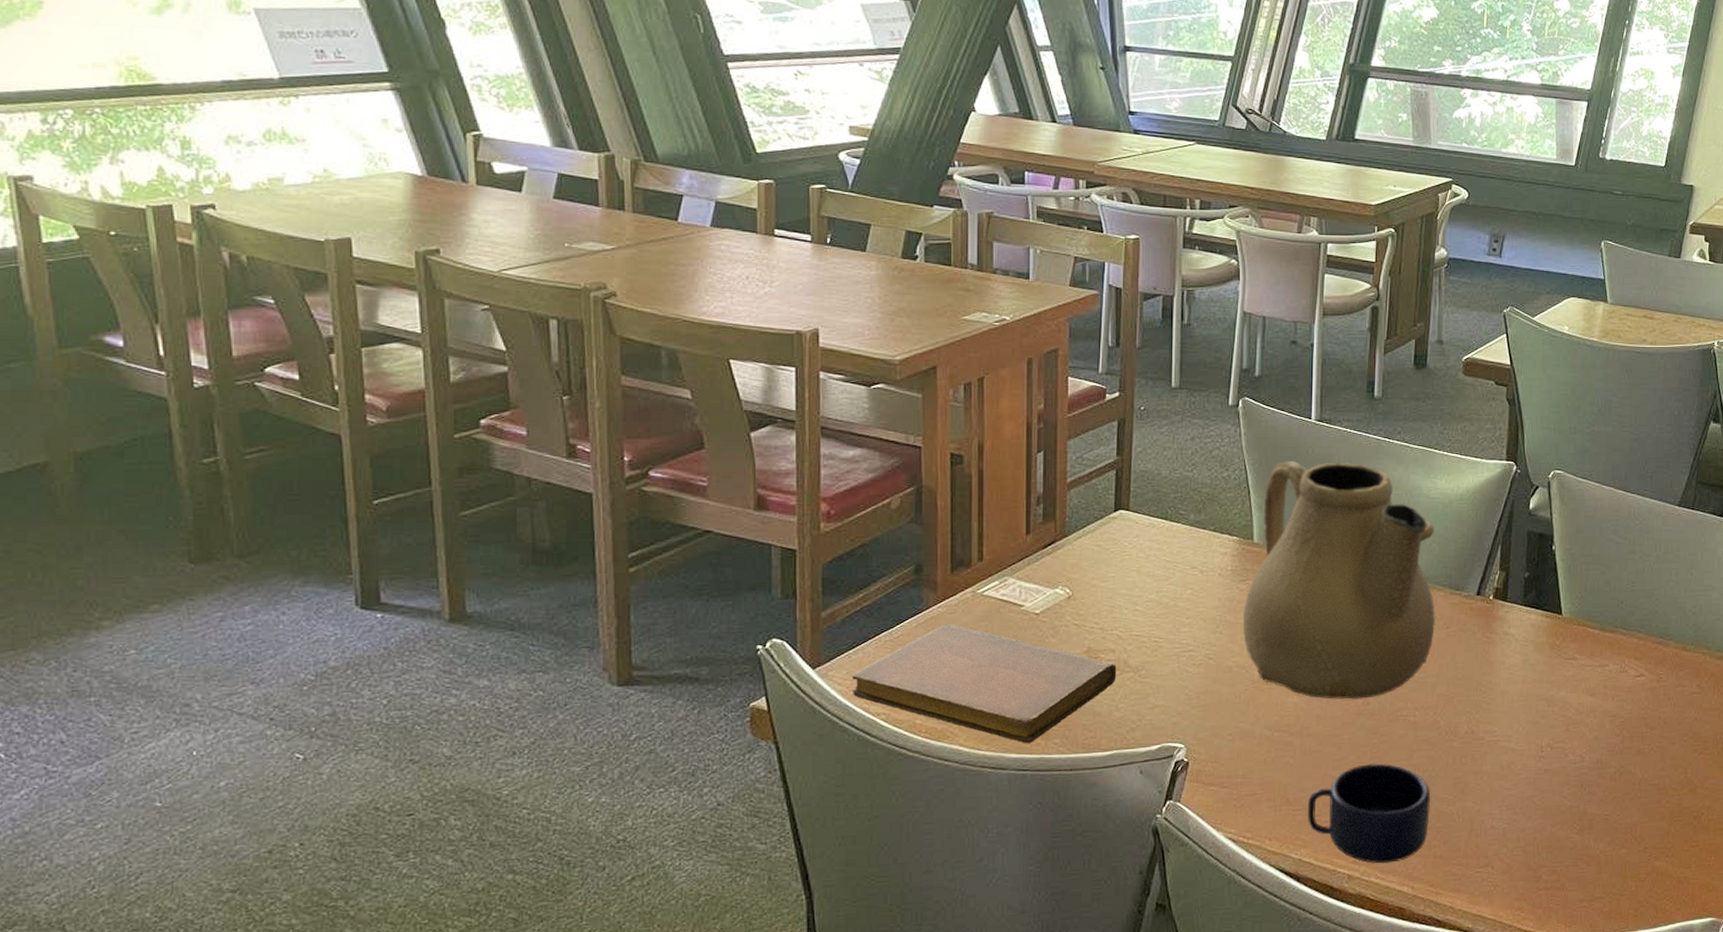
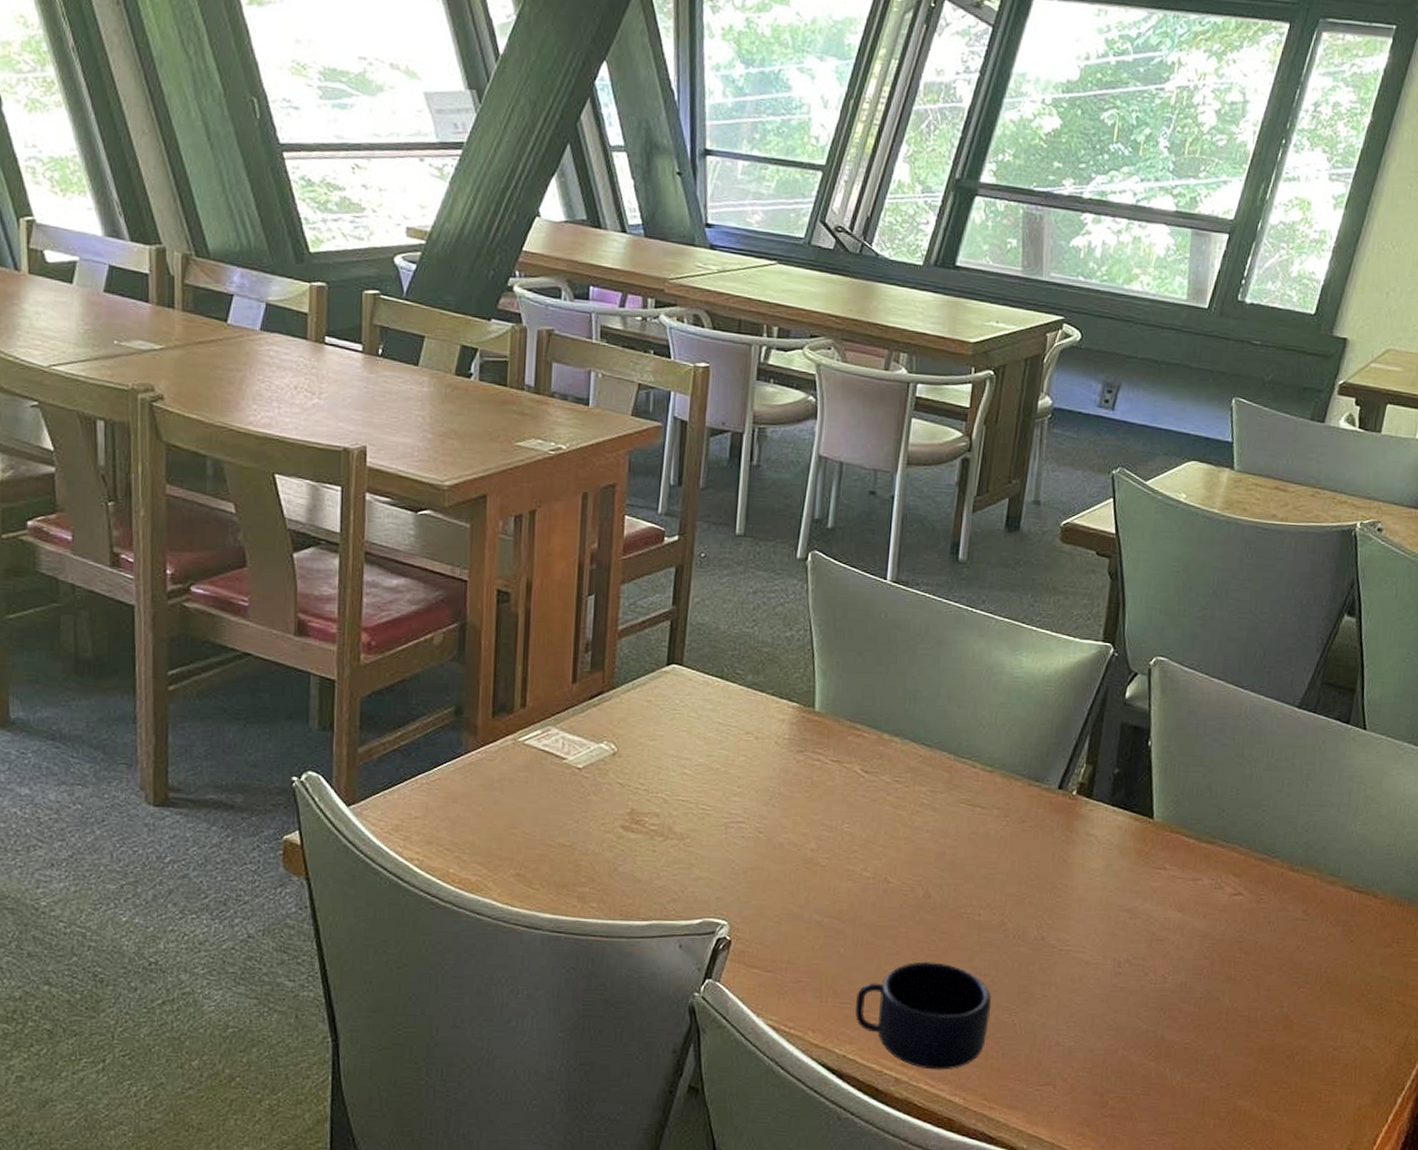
notebook: present [852,624,1117,744] -> none [386,771,661,905]
teapot: present [1243,460,1436,700] -> none [797,623,1017,891]

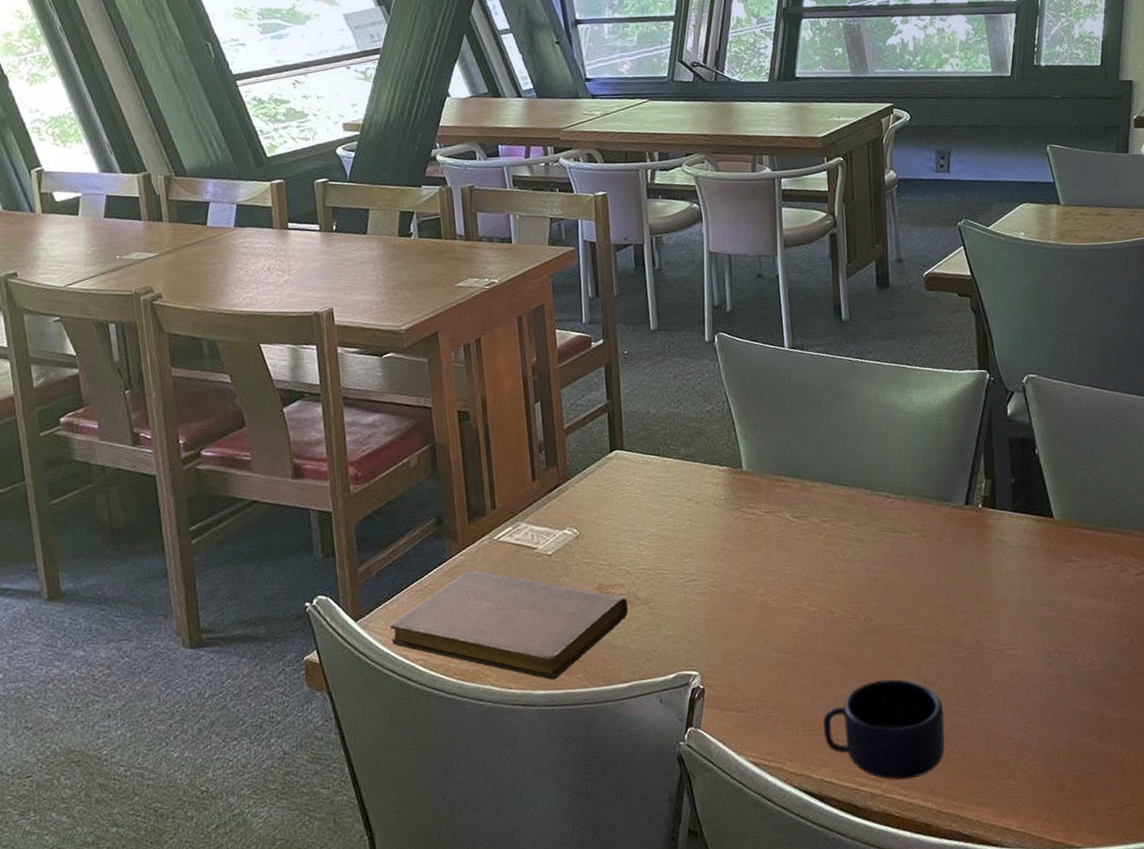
notebook: none [386,771,661,905] -> present [390,570,629,681]

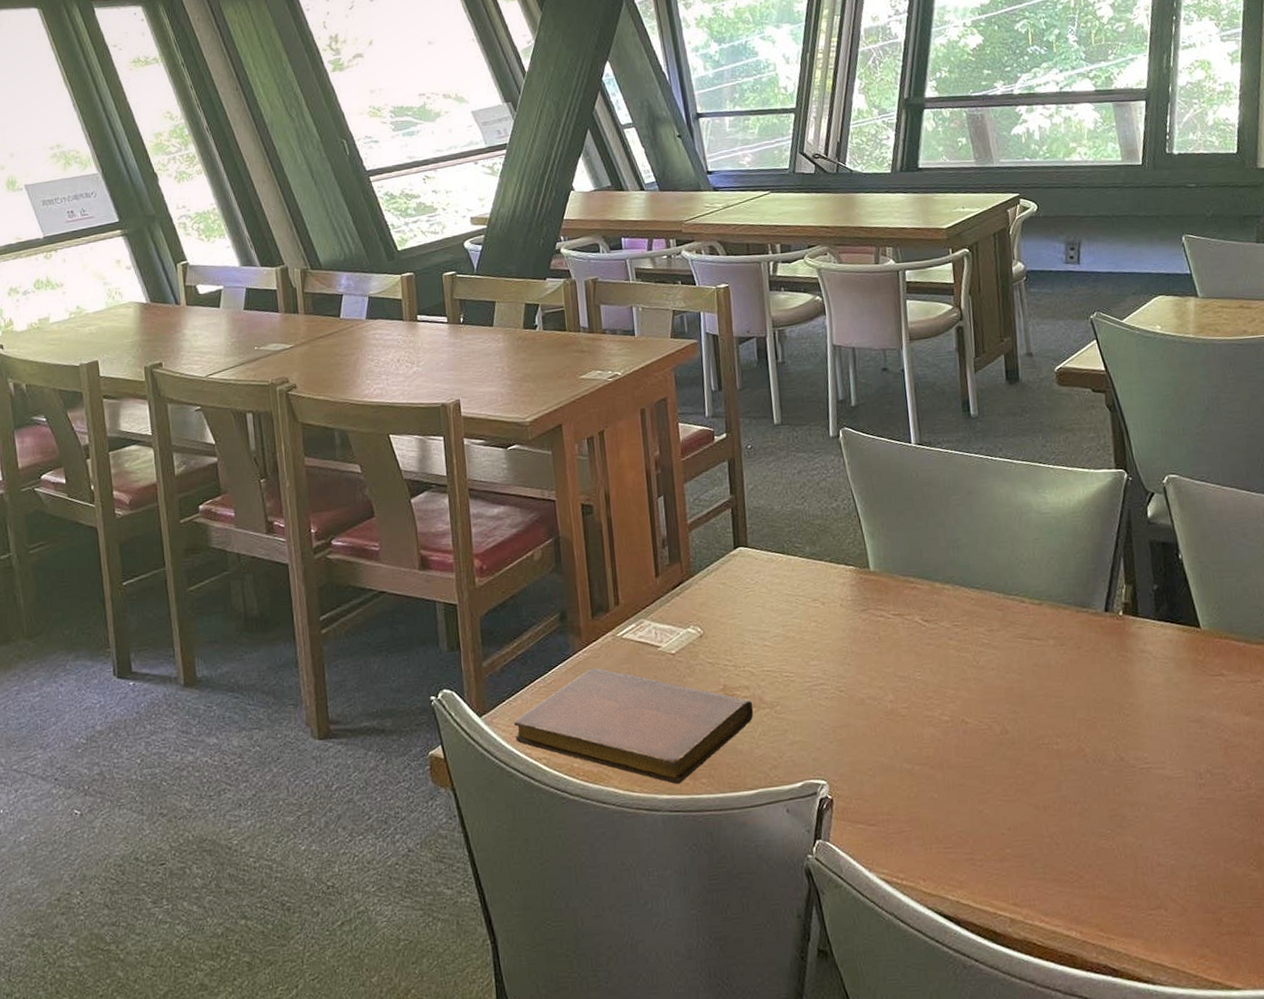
mug: present [823,679,945,780] -> none [958,796,1089,906]

